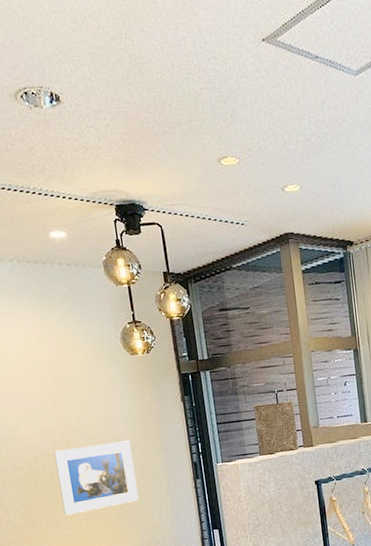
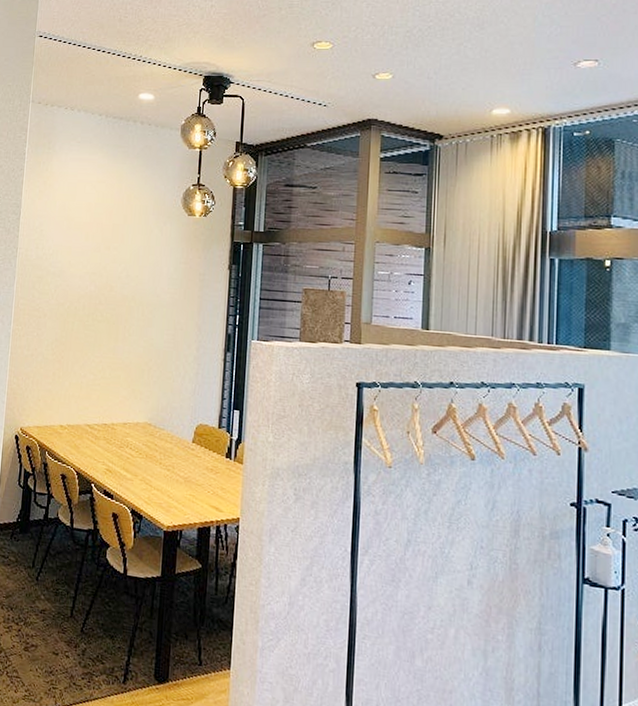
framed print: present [54,440,139,516] -> none [91,294,169,361]

